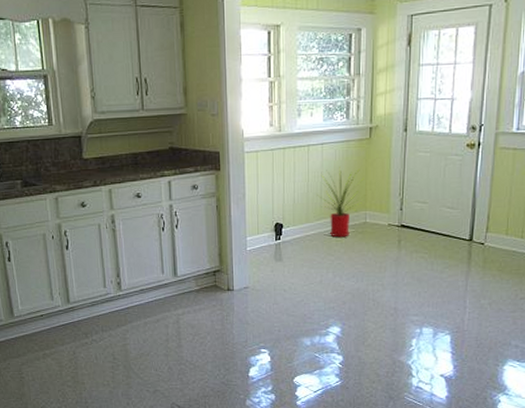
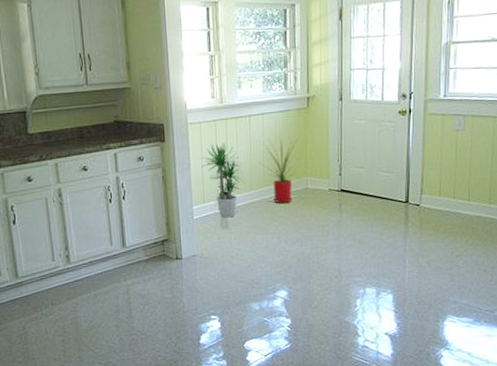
potted plant: none [256,173,303,250] -> present [201,142,247,218]

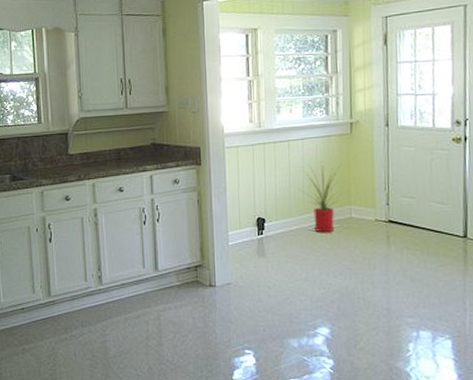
potted plant: present [201,142,247,218] -> none [237,167,285,246]

